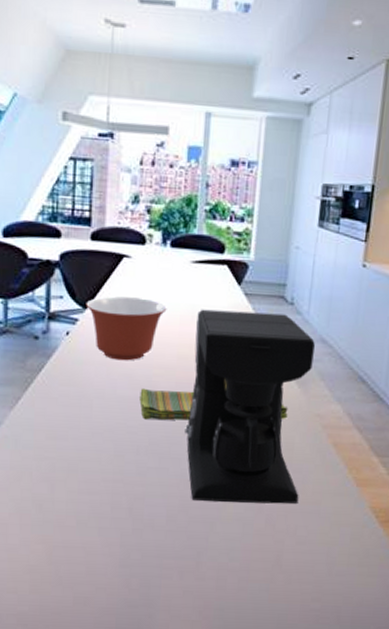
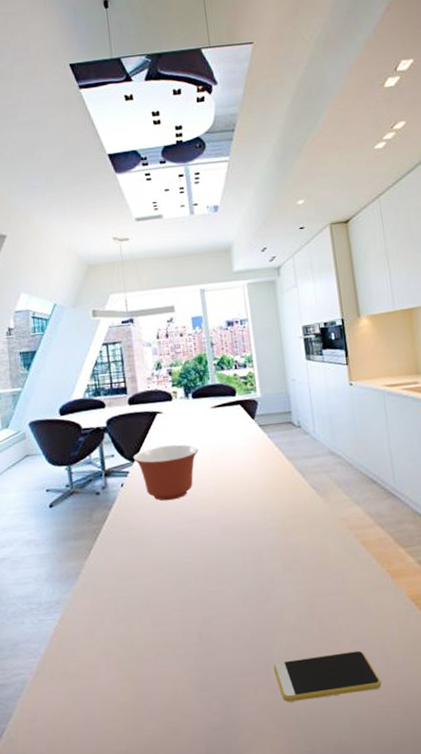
dish towel: present [139,388,288,421] -> none [189,514,317,549]
coffee maker: present [184,309,315,504] -> none [224,436,344,616]
smartphone: none [206,551,319,593] -> present [273,650,382,702]

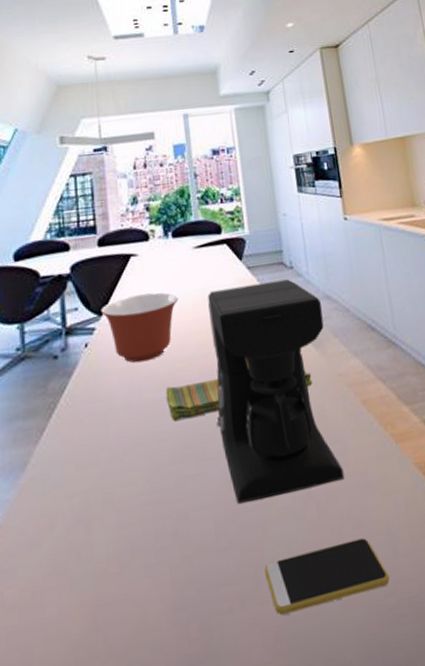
dish towel: none [189,514,317,549] -> present [165,371,313,422]
coffee maker: none [224,436,344,616] -> present [207,279,345,504]

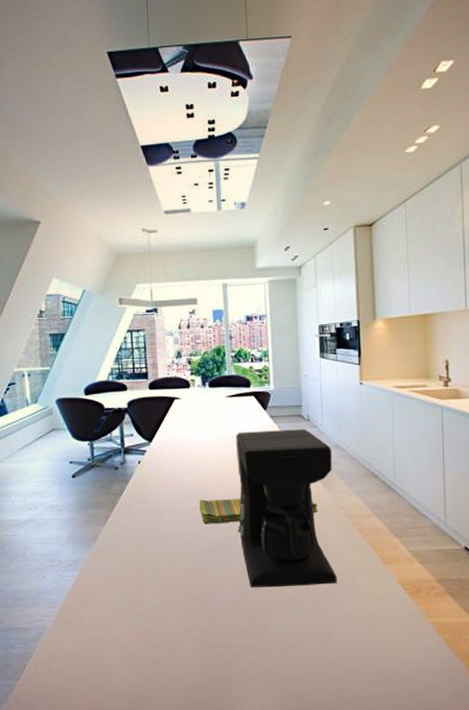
mixing bowl: present [100,292,179,363] -> none [150,429,212,480]
smartphone: present [264,537,390,615] -> none [268,625,366,664]

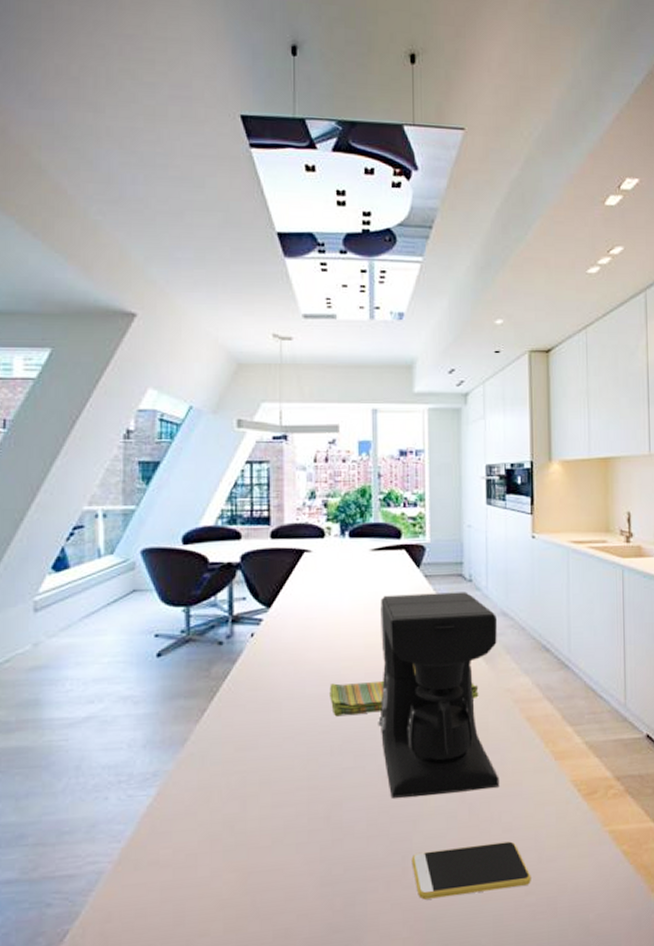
smartphone: none [268,625,366,664] -> present [411,841,531,900]

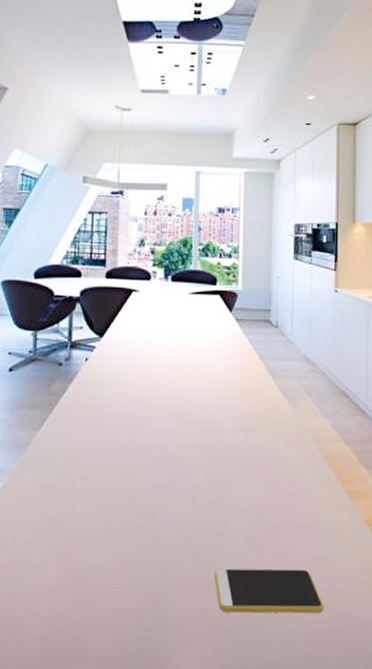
dish towel: present [329,680,479,717] -> none [149,408,281,438]
coffee maker: present [378,592,500,798] -> none [189,334,299,518]

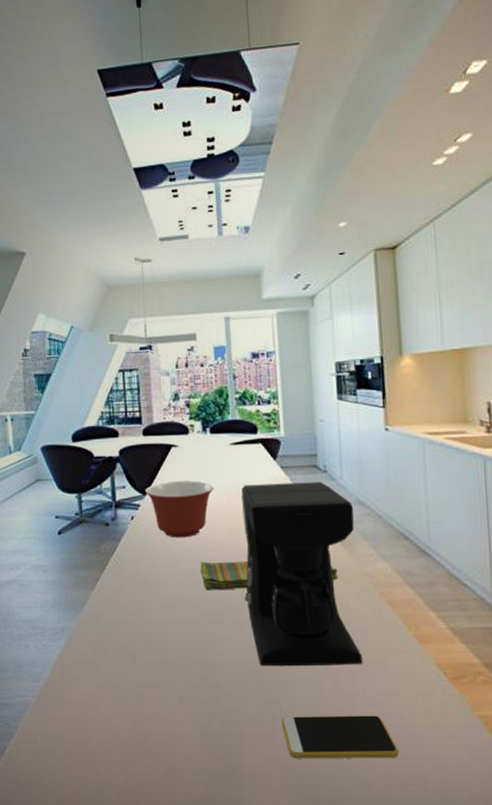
mixing bowl: none [102,325,170,383] -> present [145,480,214,538]
dish towel: none [149,408,281,438] -> present [200,560,338,591]
coffee maker: none [189,334,299,518] -> present [241,481,363,666]

